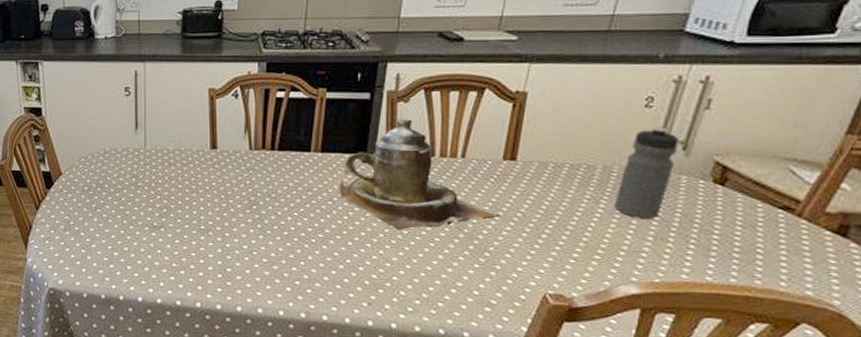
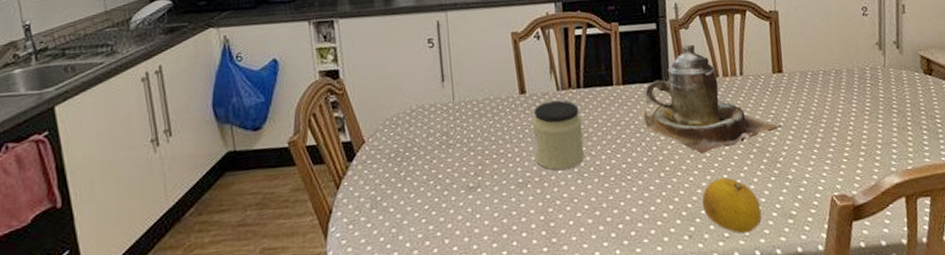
jar: none [219,159,272,225] -> present [533,100,585,171]
fruit: none [389,256,455,312] -> present [702,177,762,234]
water bottle: present [613,127,679,218] -> none [861,31,896,113]

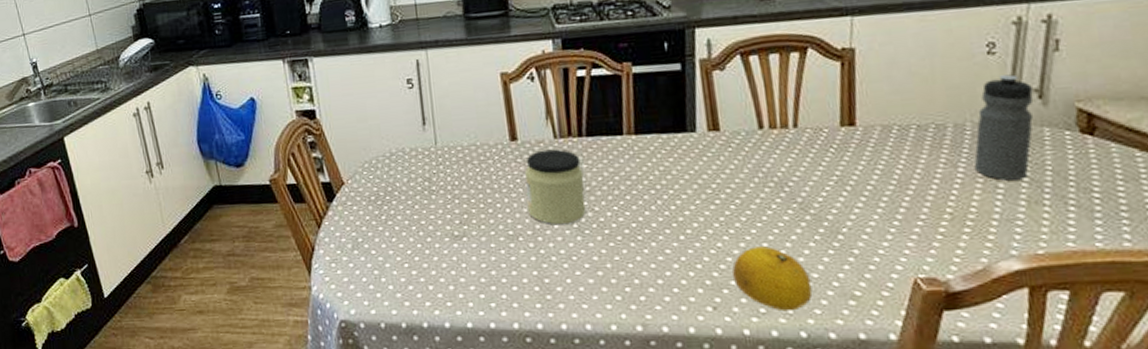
teapot: present [640,44,782,154] -> none [656,89,849,217]
water bottle: none [861,31,896,113] -> present [974,74,1034,181]

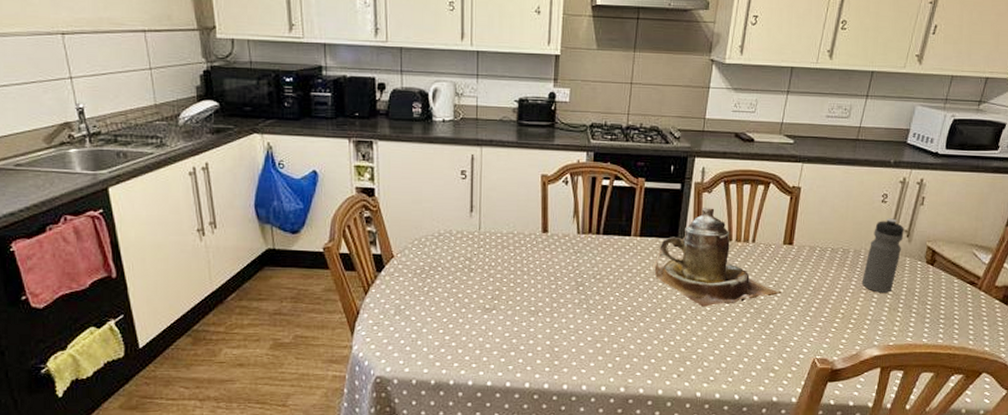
jar: present [525,149,586,225] -> none [549,242,597,305]
teapot: none [656,89,849,217] -> present [652,208,782,307]
fruit: present [732,246,813,312] -> none [695,330,747,380]

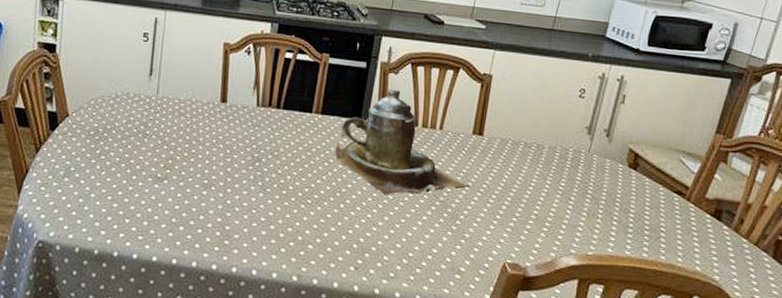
water bottle: present [861,218,904,293] -> none [557,115,604,196]

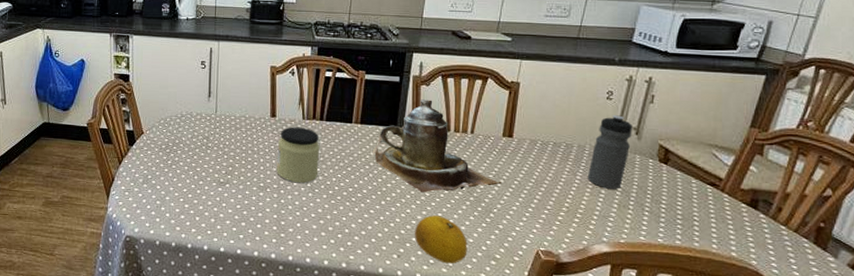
jar: none [224,114,275,182] -> present [276,127,320,184]
fruit: none [375,221,431,278] -> present [415,215,468,264]
water bottle: none [557,115,604,196] -> present [587,115,632,189]

